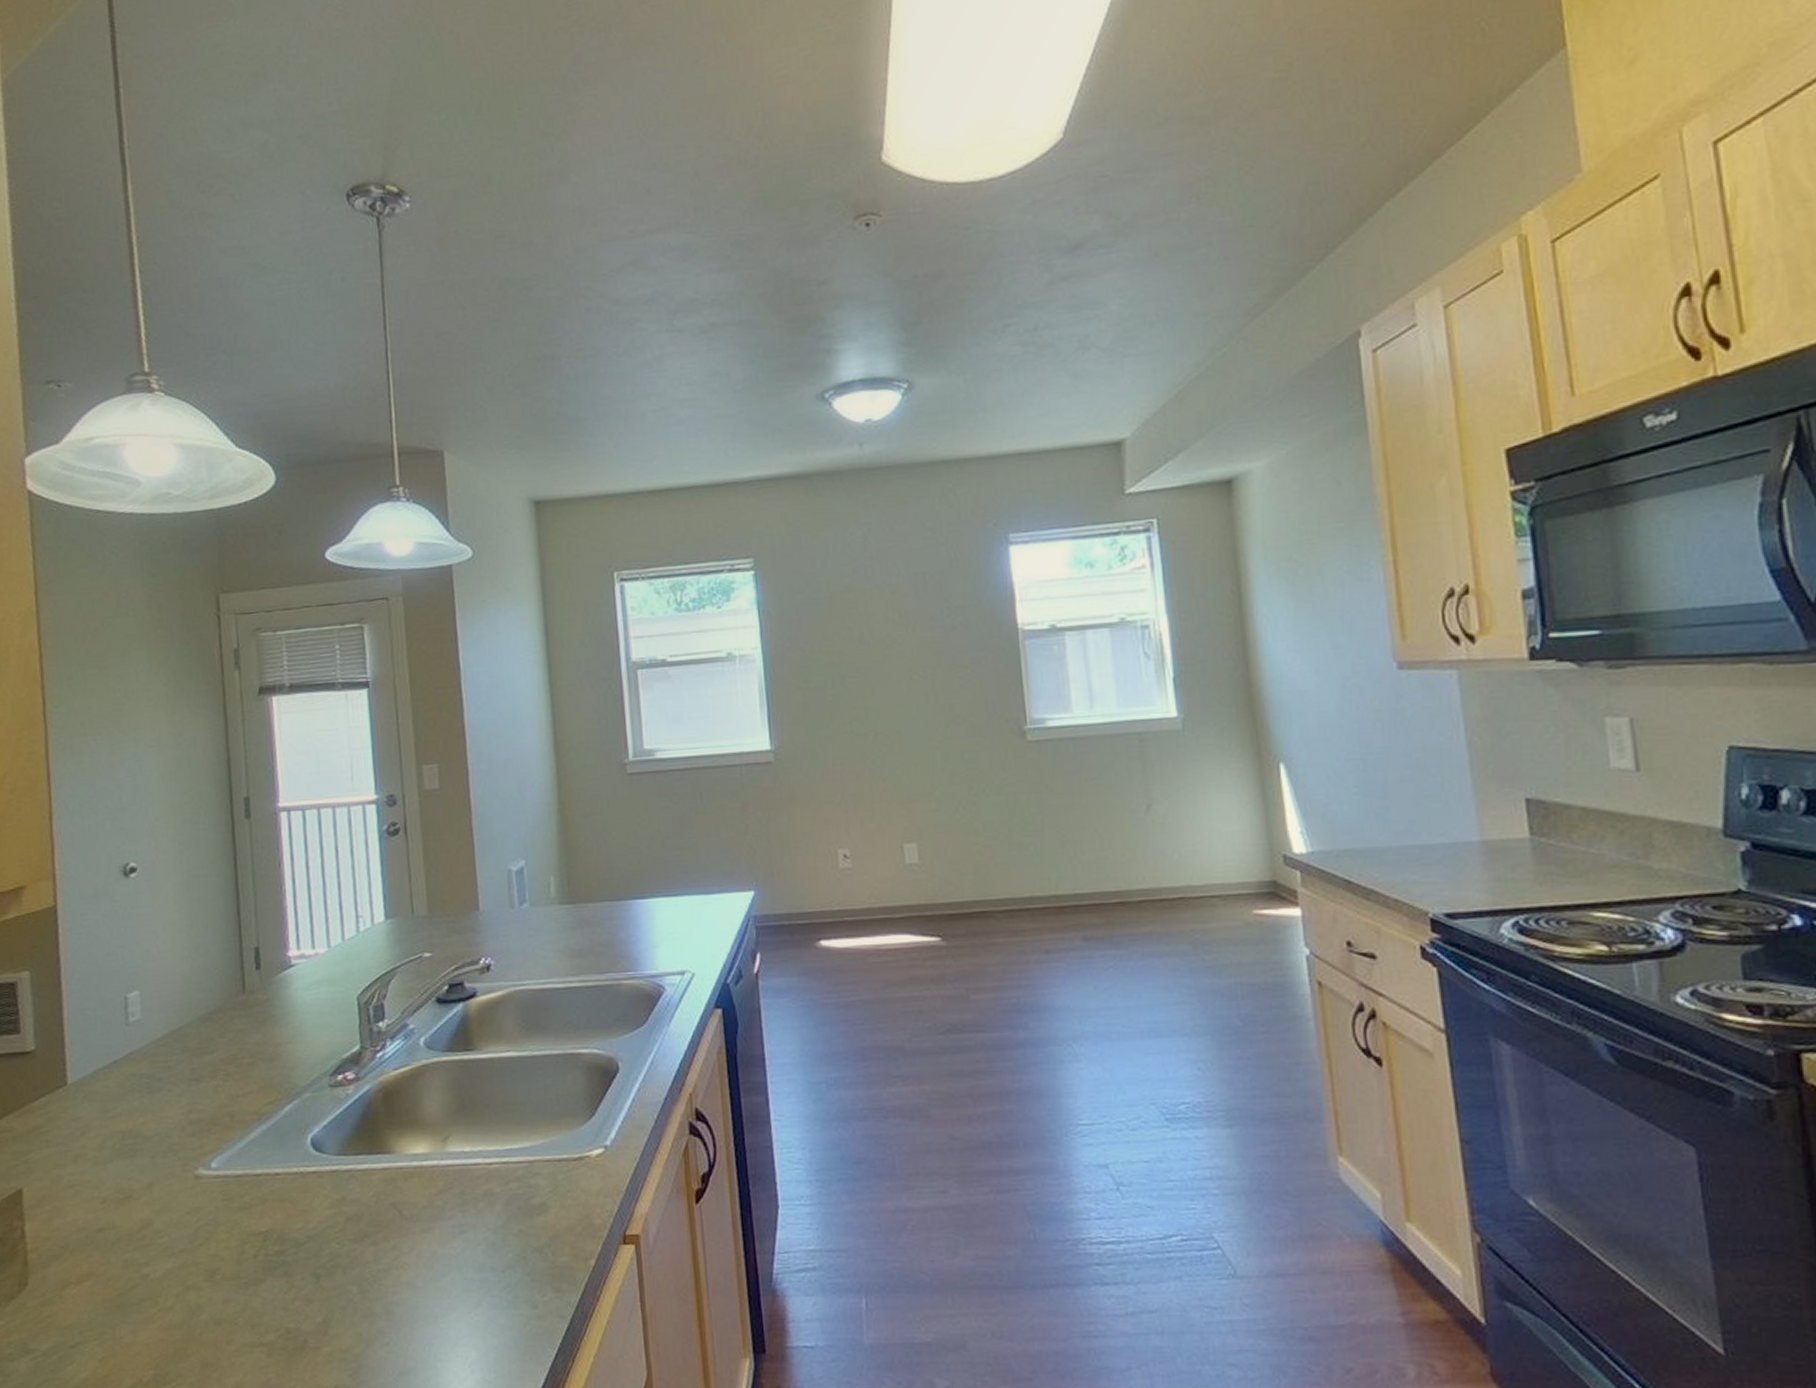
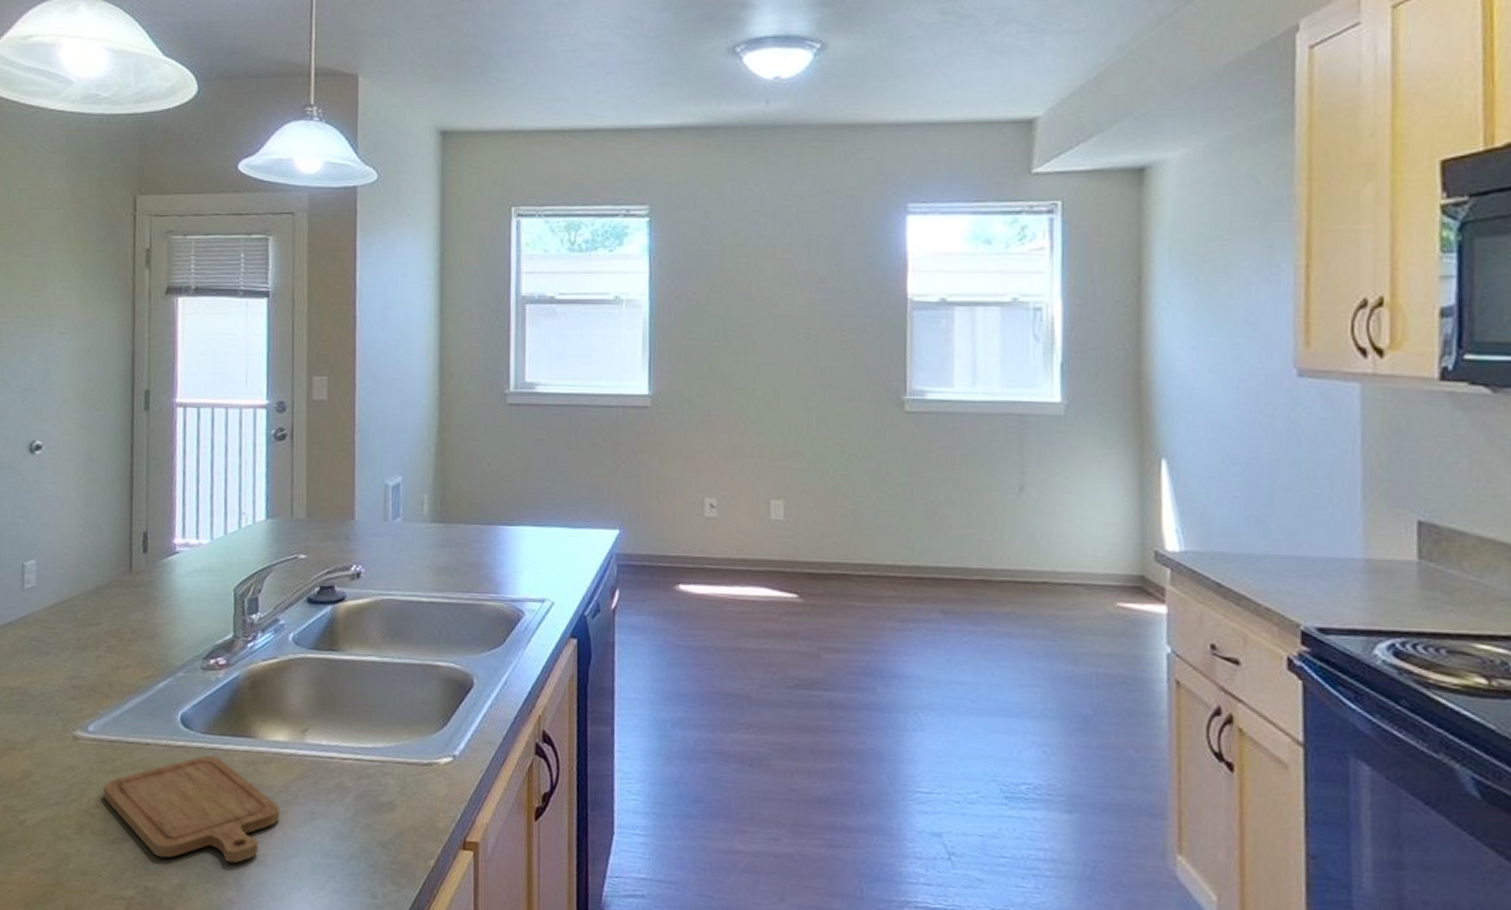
chopping board: none [232,1177,427,1295] -> present [103,755,280,863]

